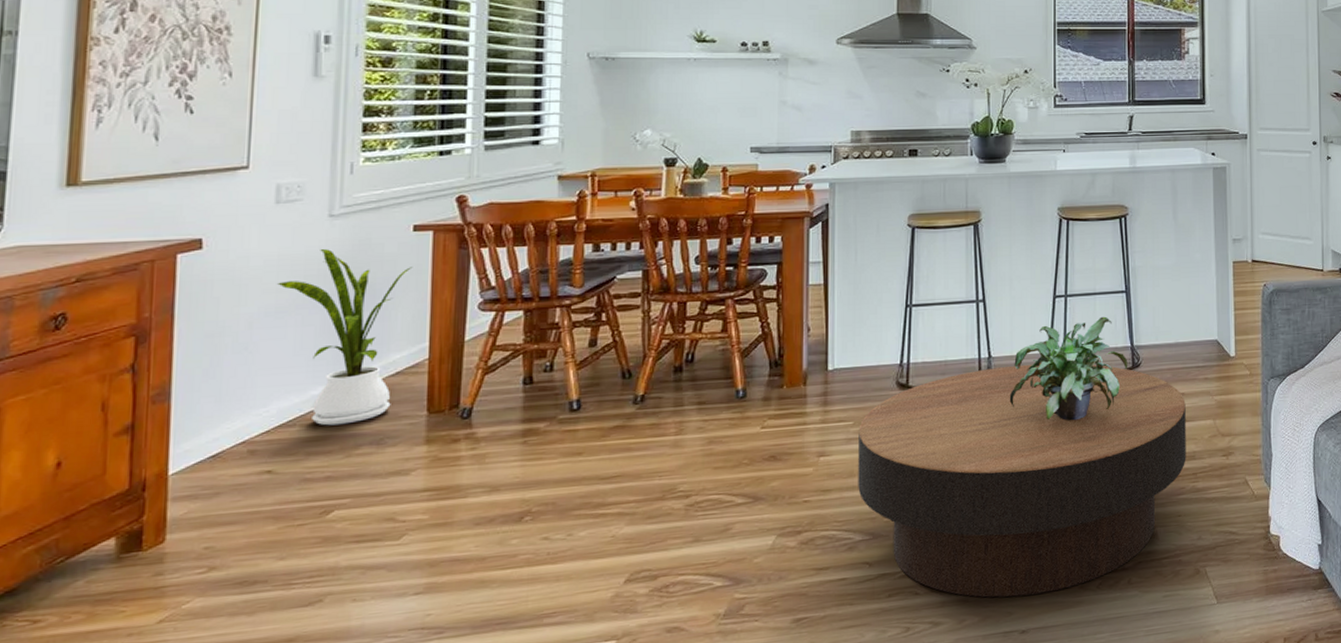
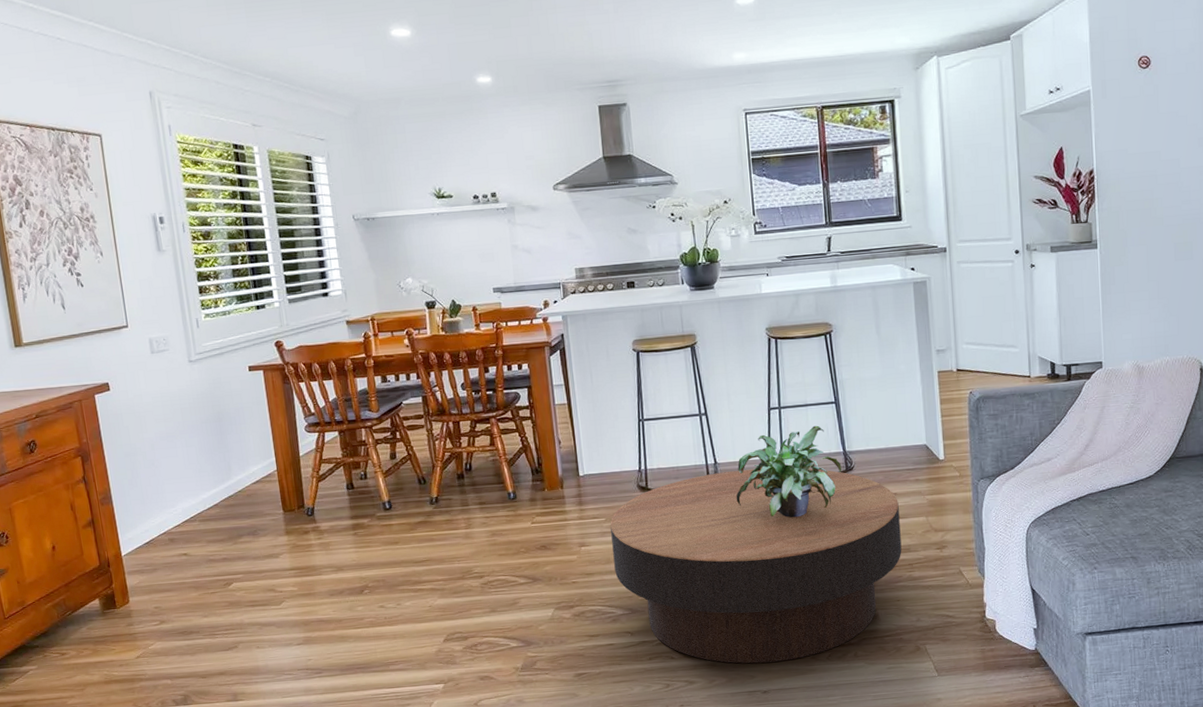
house plant: present [278,249,413,426] -> none [164,387,257,521]

